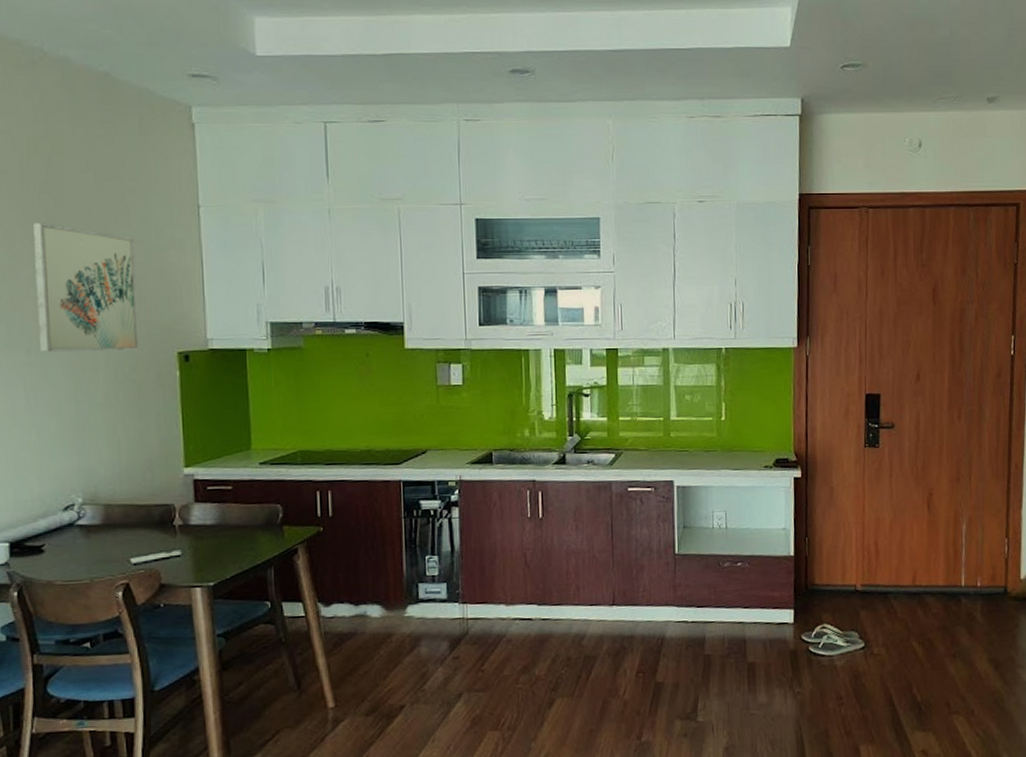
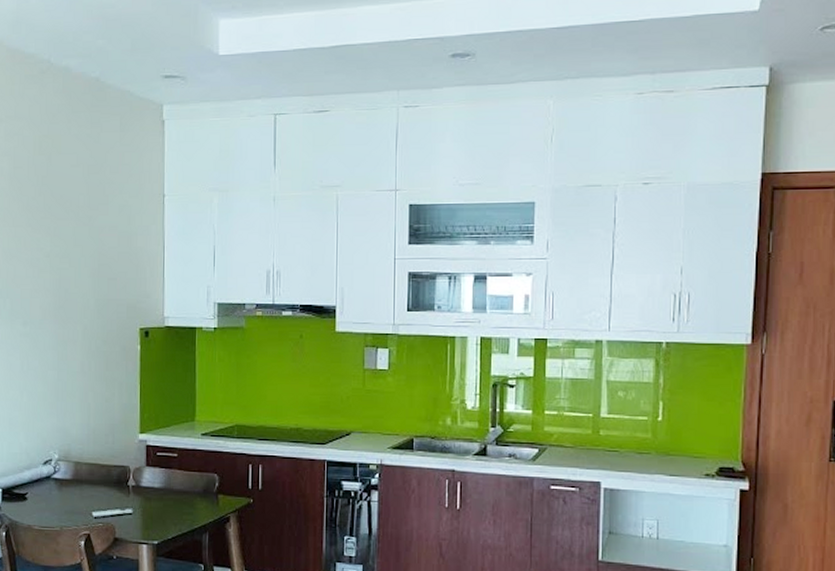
wall art: present [34,223,139,352] -> none [33,212,111,326]

